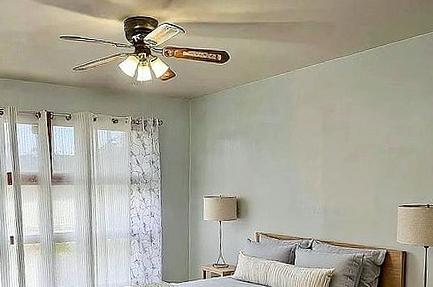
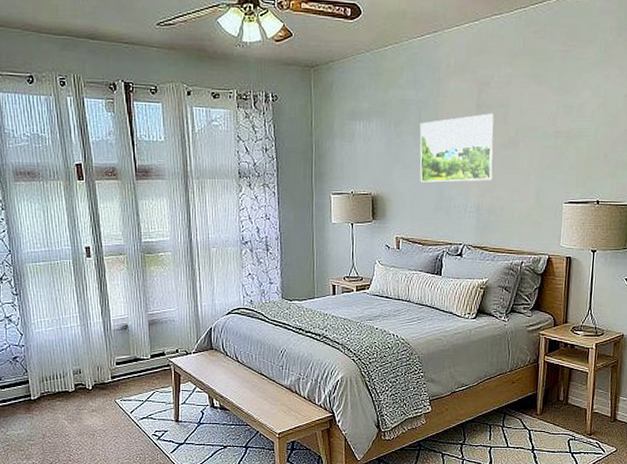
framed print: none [276,134,339,189] -> present [419,113,495,183]

